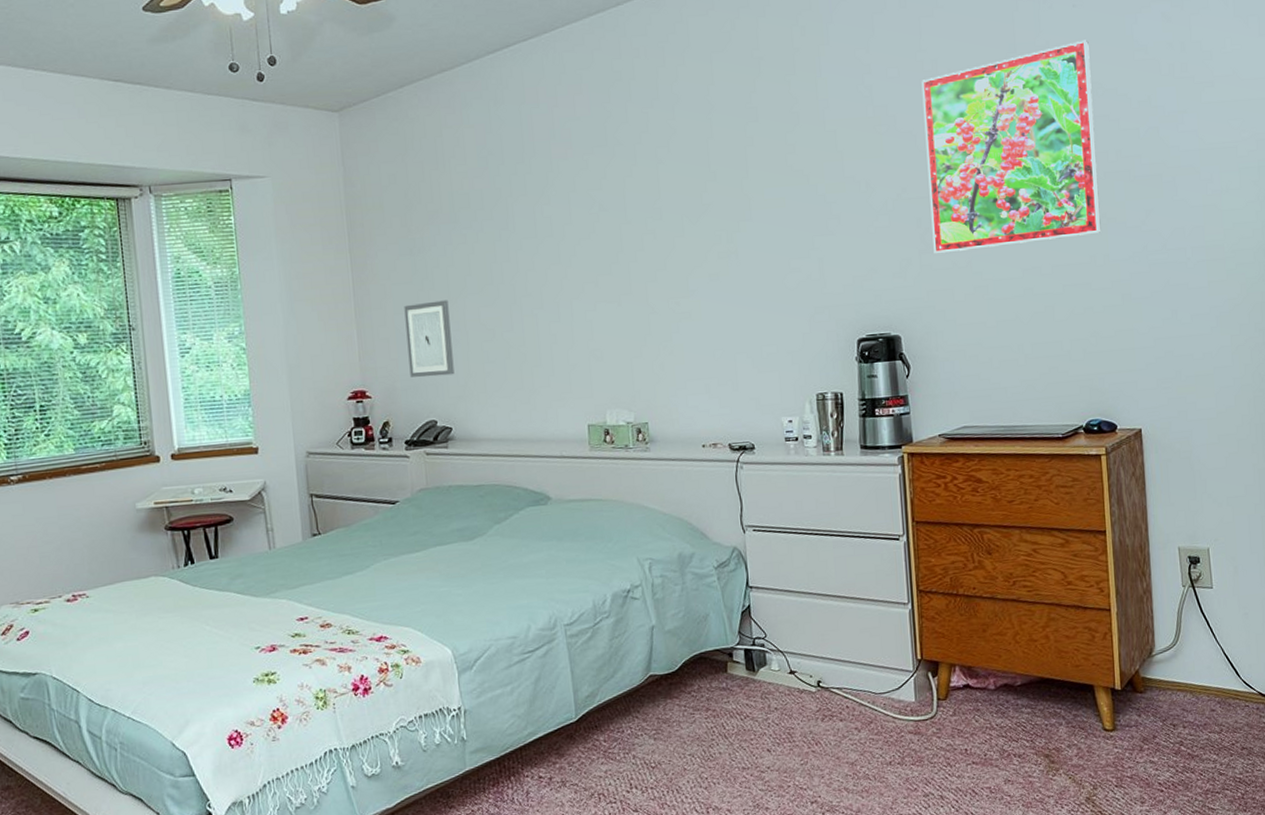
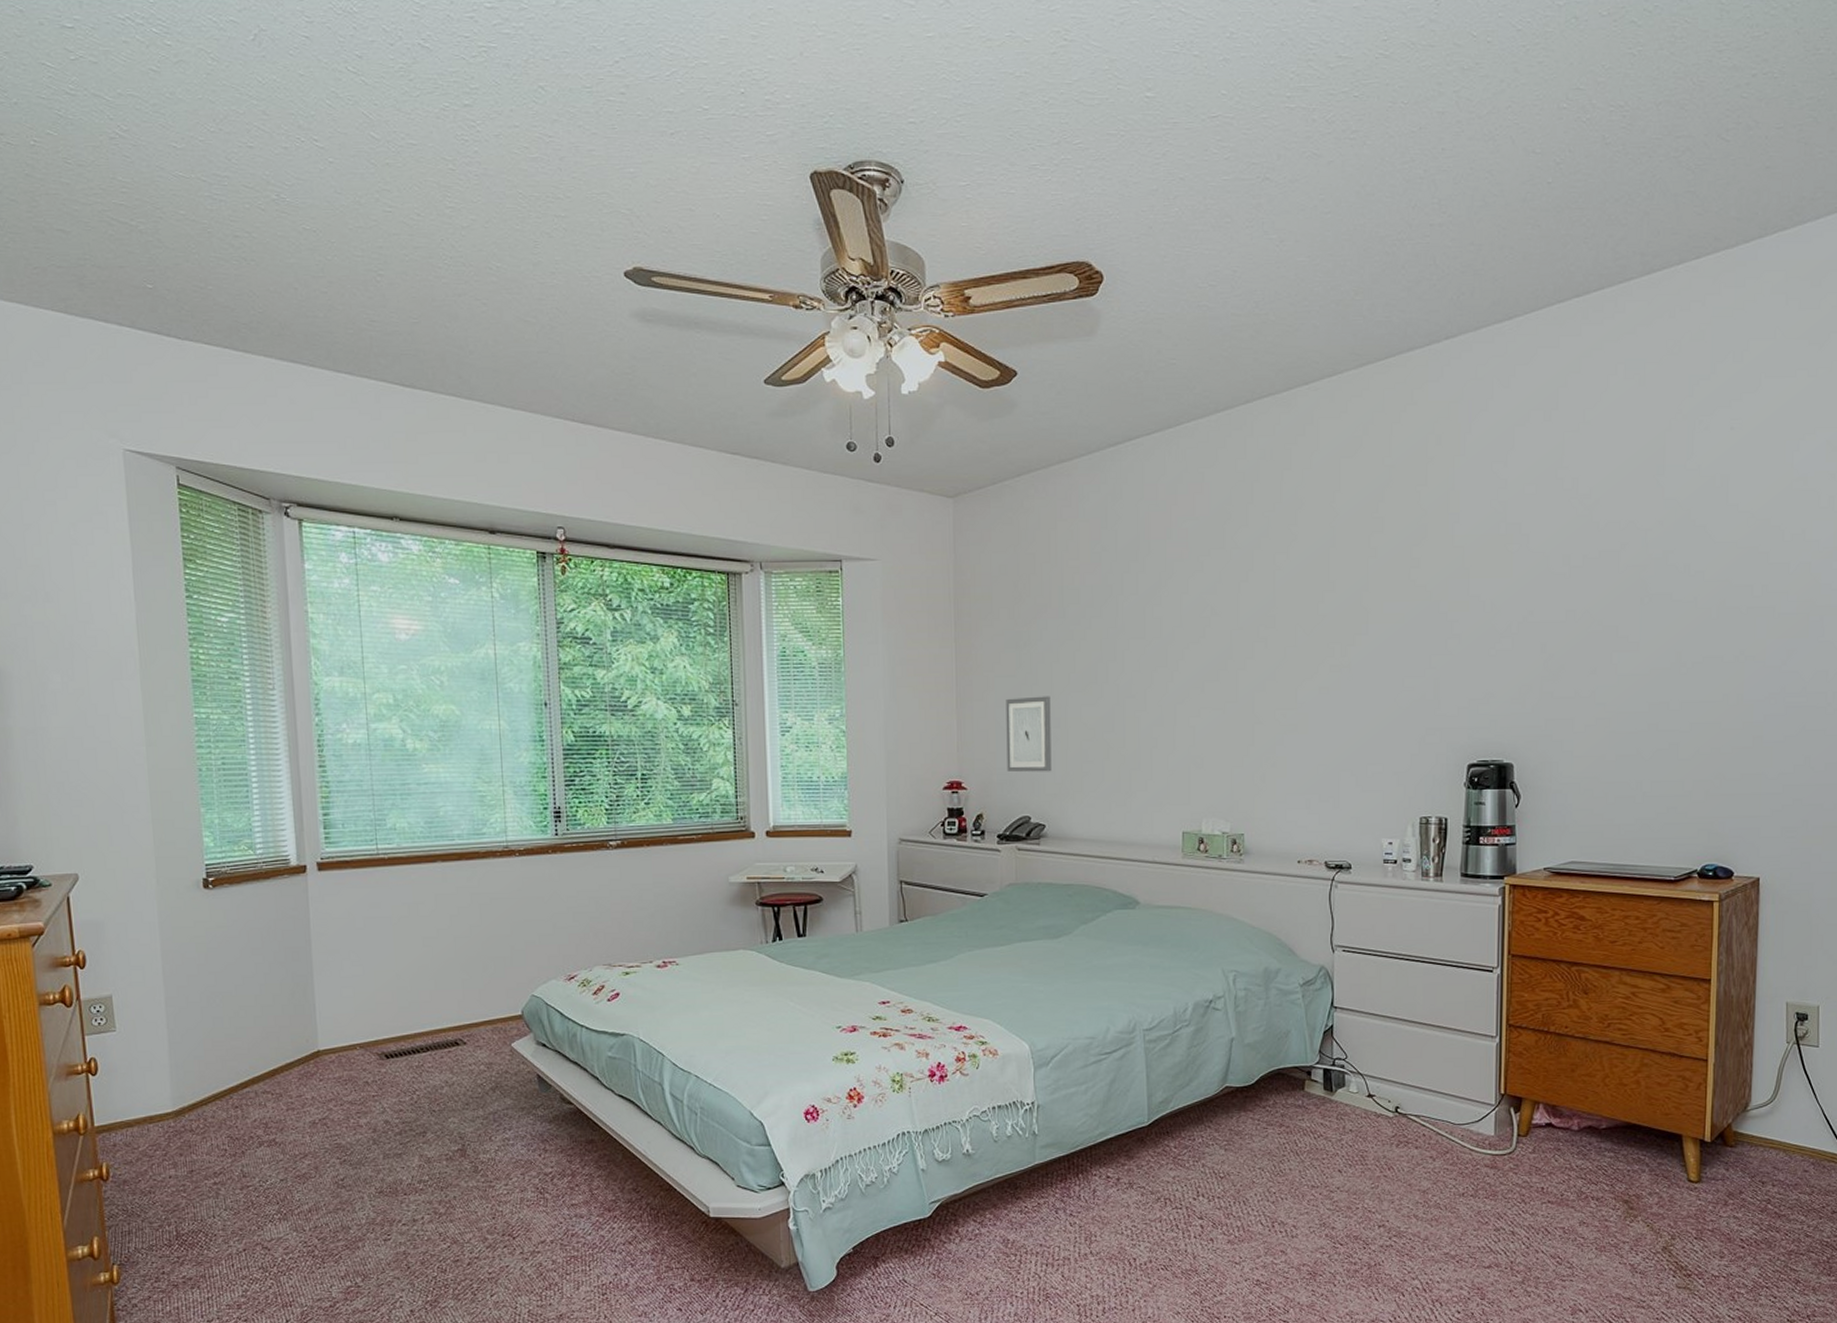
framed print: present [921,39,1102,254] -> none [1556,465,1744,682]

